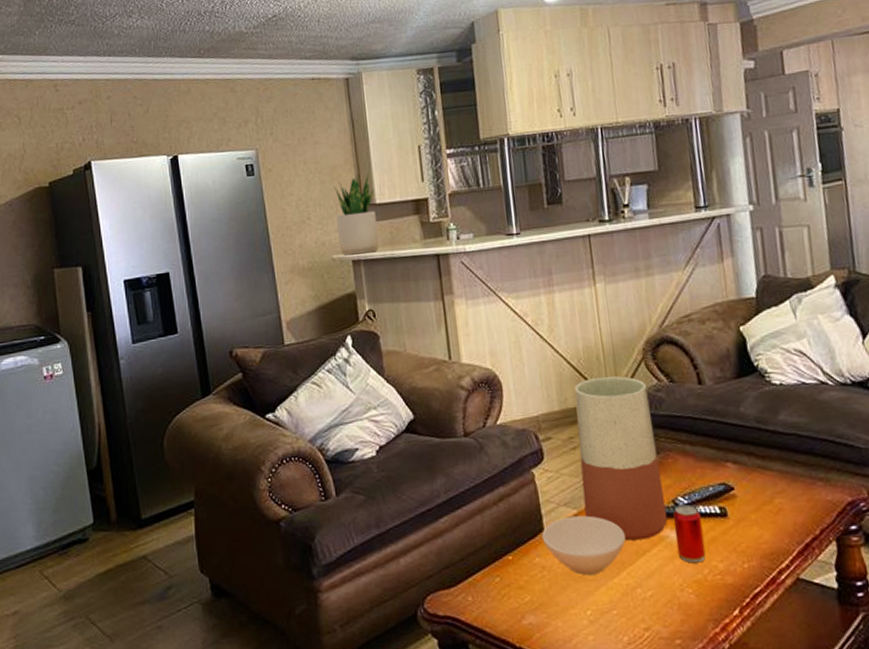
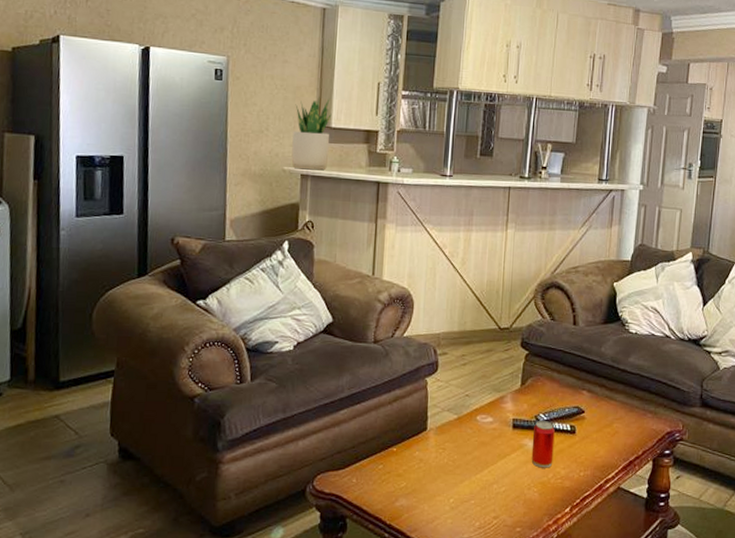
bowl: present [542,515,626,575] -> none [425,420,493,470]
vase: present [574,376,668,541] -> none [463,307,532,445]

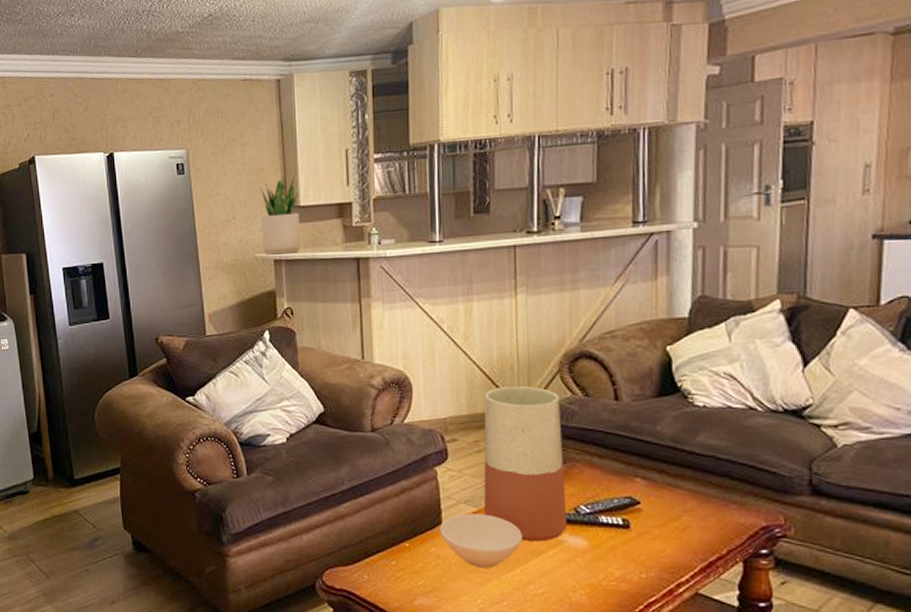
bowl: none [425,420,493,470] -> present [440,513,523,568]
vase: none [463,307,532,445] -> present [483,385,568,542]
beverage can: present [531,421,555,468] -> none [573,514,603,568]

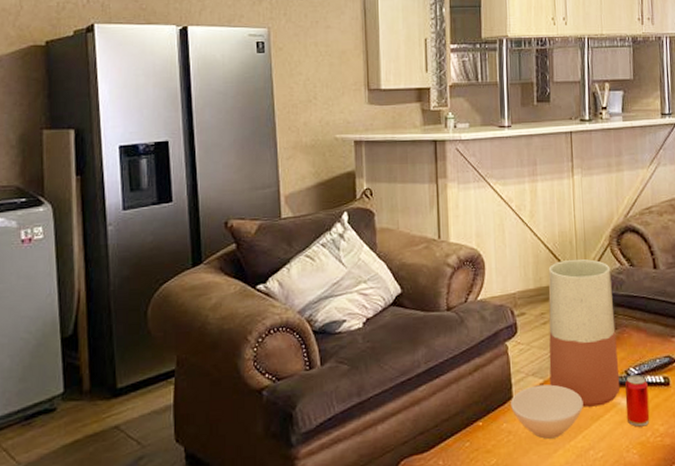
planter: present [260,175,301,255] -> none [342,59,381,136]
beverage can: none [573,514,603,568] -> present [625,375,650,427]

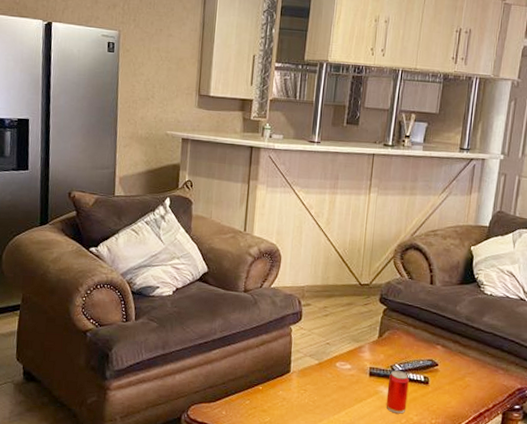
bowl: present [511,384,583,439] -> none [288,365,350,410]
vase: present [548,258,621,407] -> none [324,265,391,391]

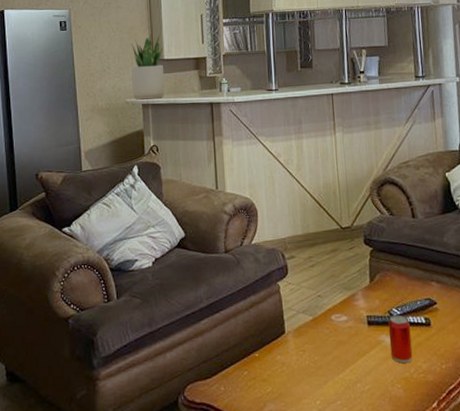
planter: none [174,68,211,135] -> present [131,34,165,100]

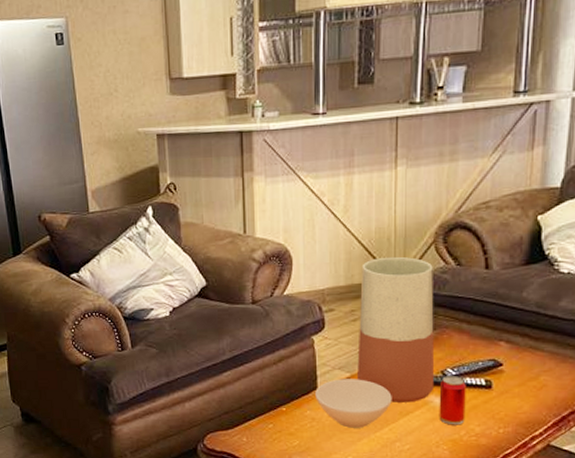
planter: present [131,34,165,100] -> none [142,45,184,129]
bowl: none [284,321,350,371] -> present [315,379,392,428]
vase: none [315,208,384,343] -> present [357,256,435,403]

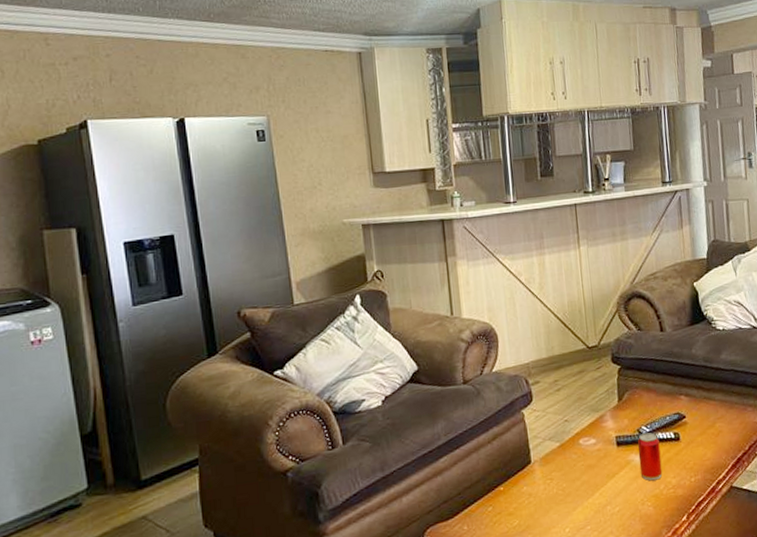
bowl: present [315,379,392,428] -> none [530,447,599,499]
vase: present [357,256,435,403] -> none [559,326,634,467]

